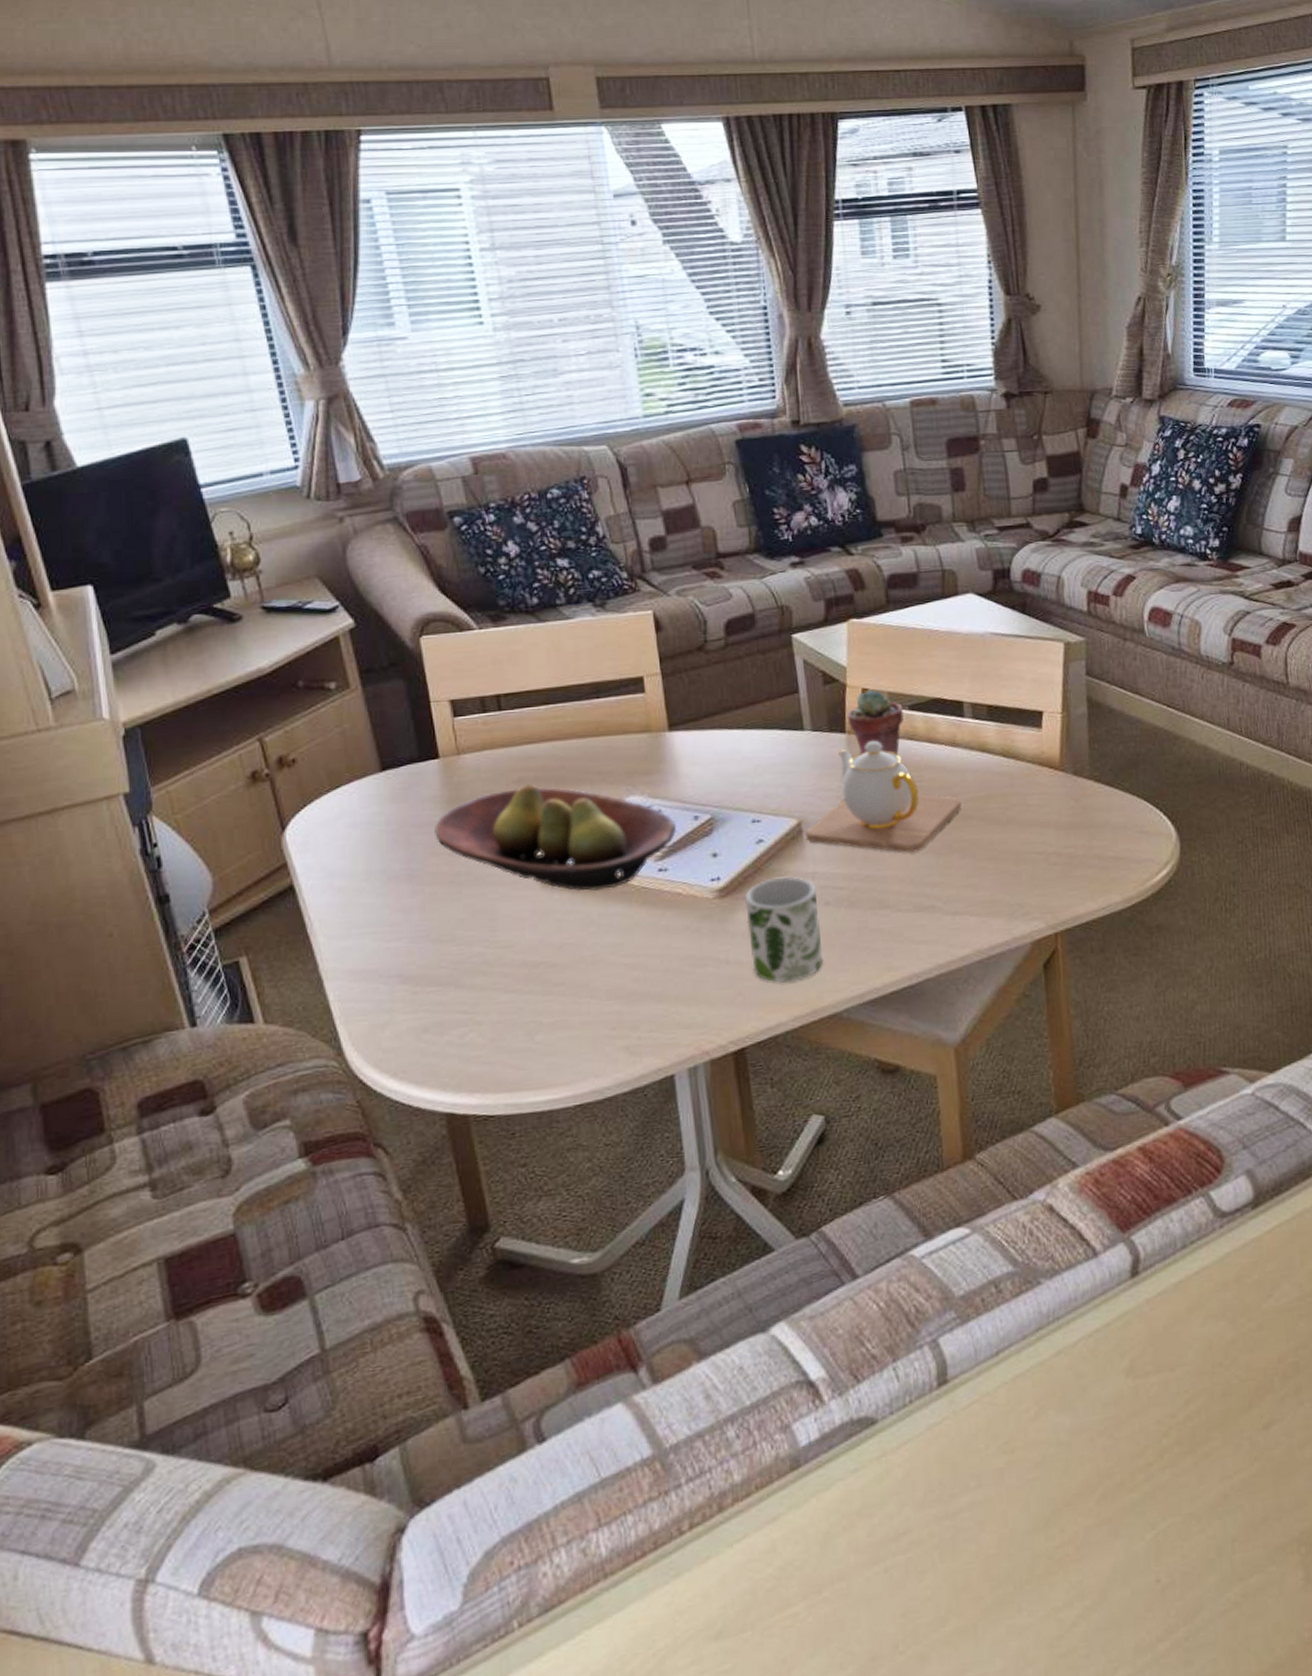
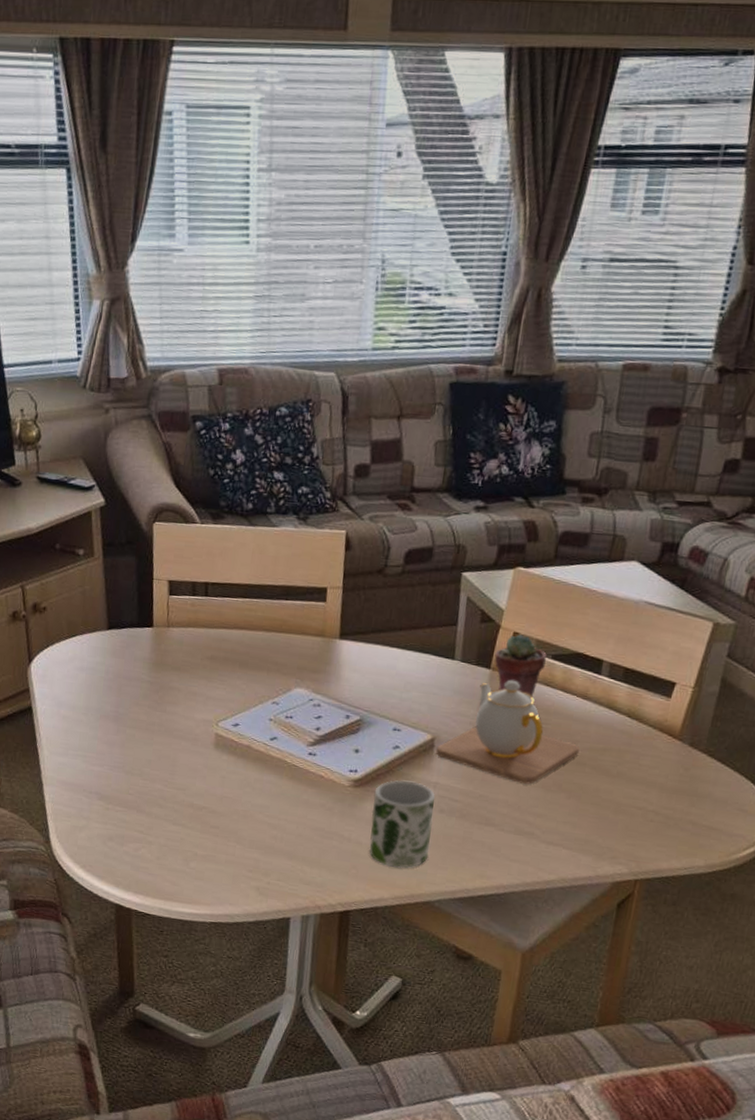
fruit bowl: present [434,783,677,891] -> none [140,661,331,761]

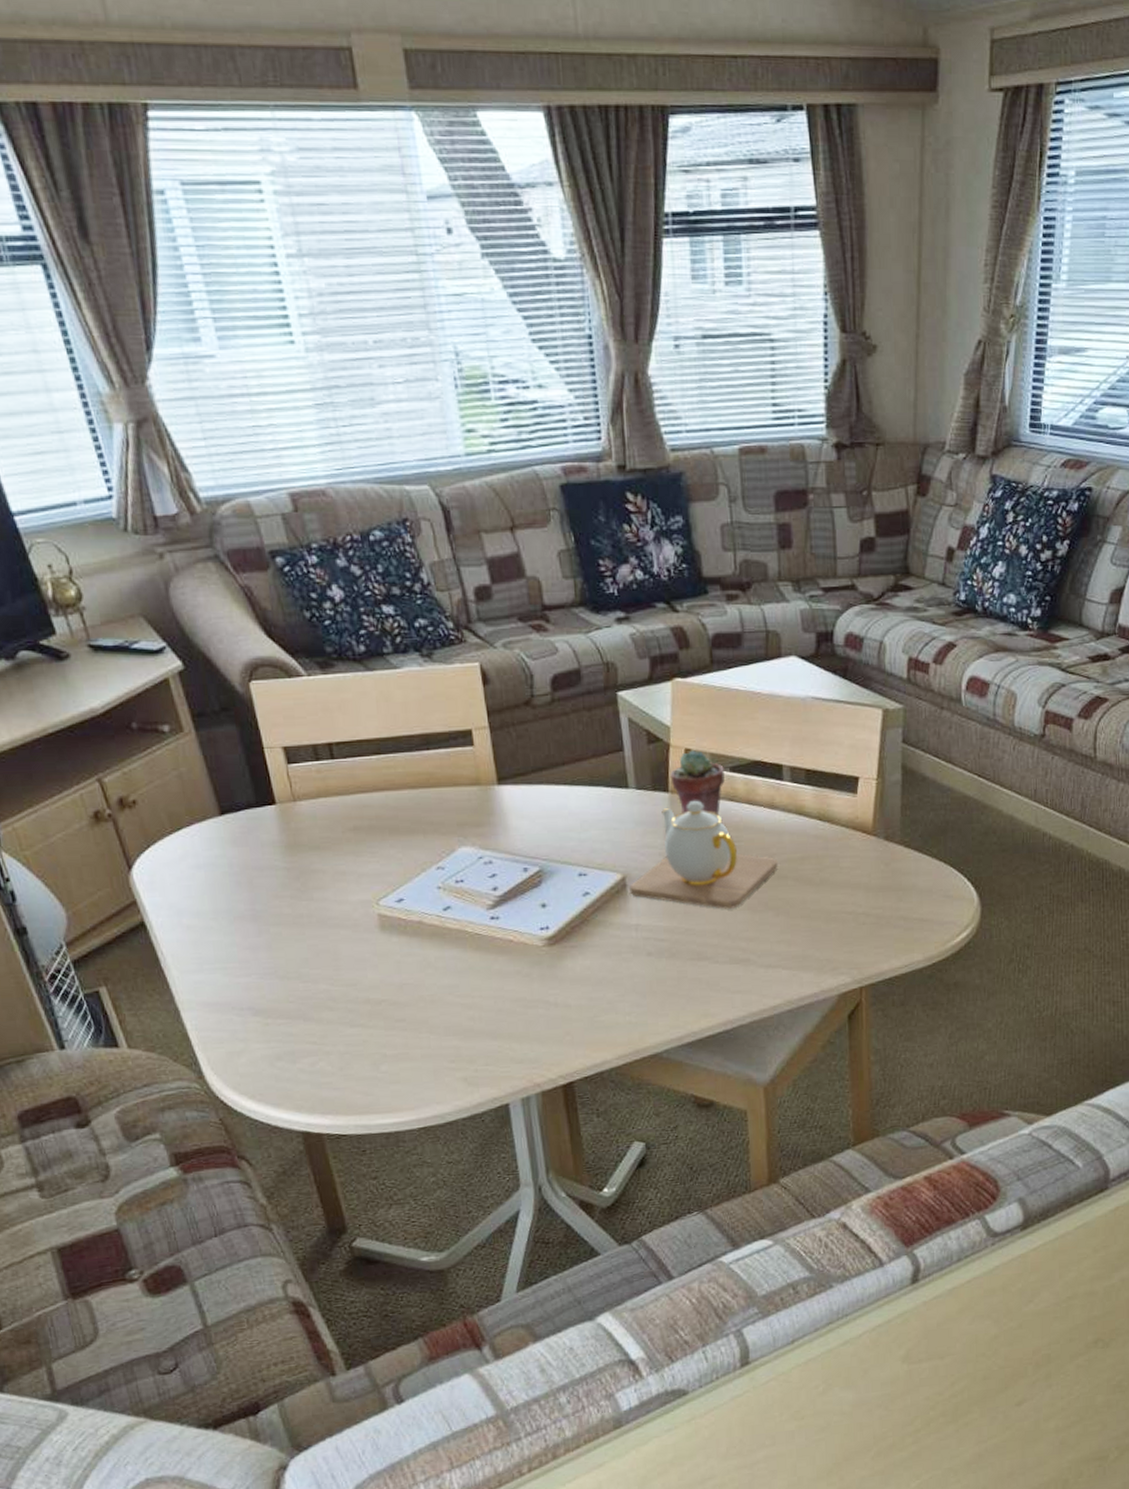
mug: present [369,780,435,869] -> none [572,927,646,1025]

